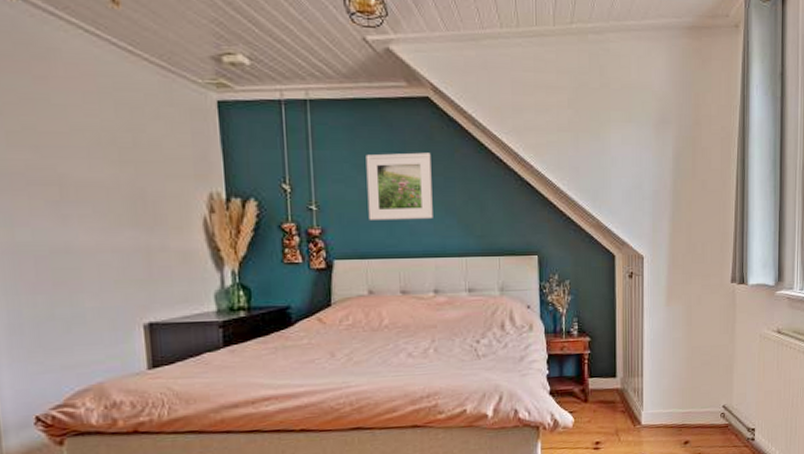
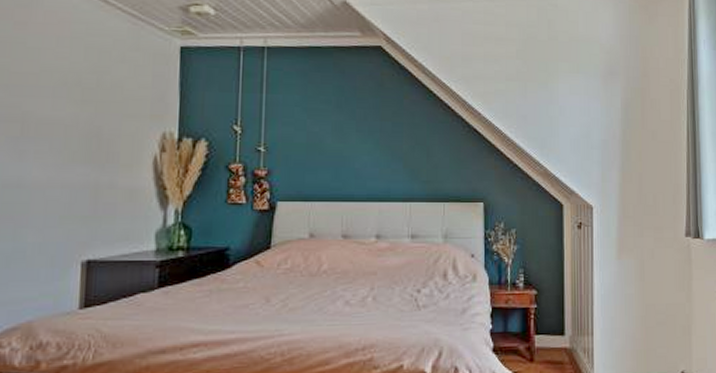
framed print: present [366,152,433,220] -> none [315,98,380,164]

